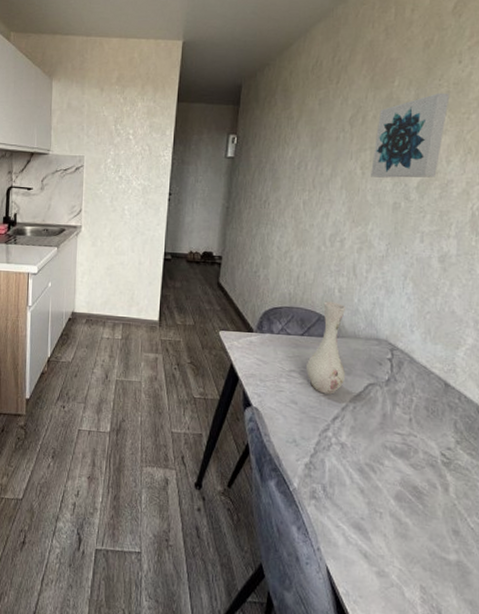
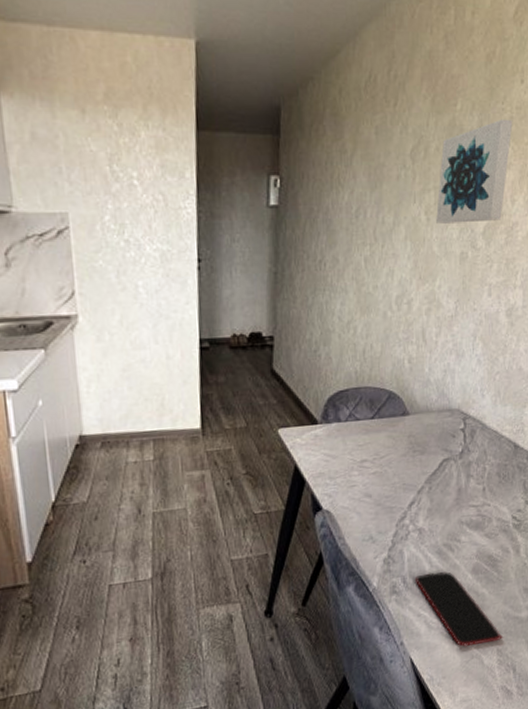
vase: present [306,301,347,395] -> none [379,374,420,480]
smartphone: none [334,488,428,577] -> present [414,571,504,647]

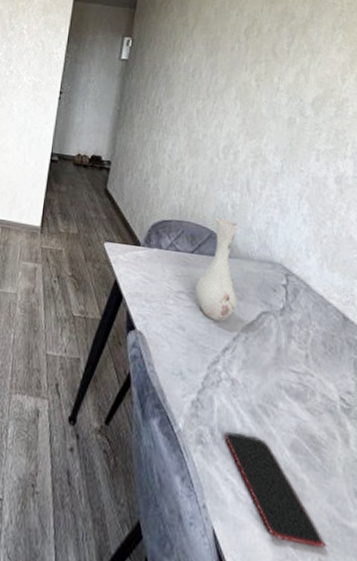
vase: none [379,374,420,480] -> present [196,217,239,322]
wall art: present [436,118,513,224] -> none [266,11,344,95]

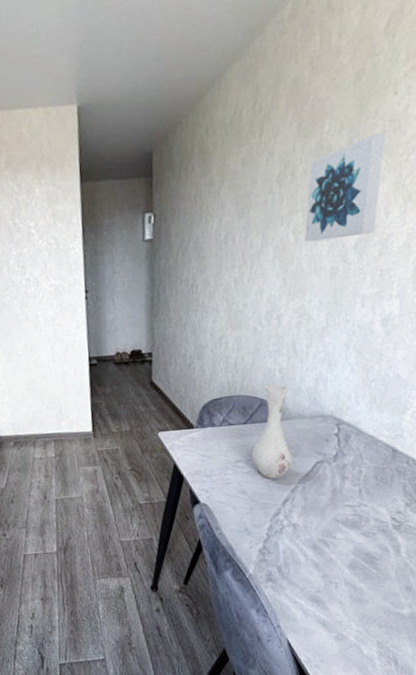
smartphone: present [223,432,328,549] -> none [290,564,384,636]
wall art: none [266,11,344,95] -> present [304,132,386,242]

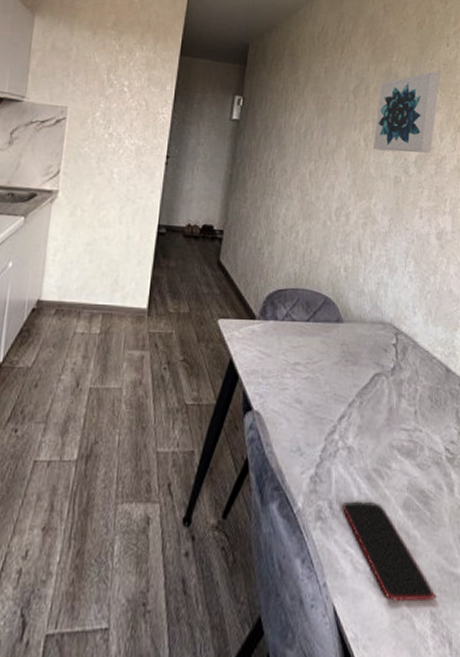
vase: present [252,384,293,479] -> none [312,282,352,389]
smartphone: none [290,564,384,636] -> present [341,501,438,602]

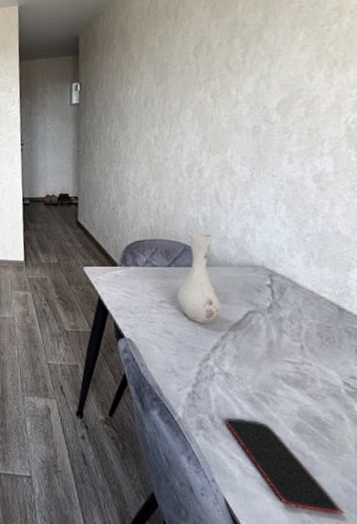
vase: none [312,282,352,389] -> present [177,231,222,324]
wall art: present [374,71,441,153] -> none [223,8,304,104]

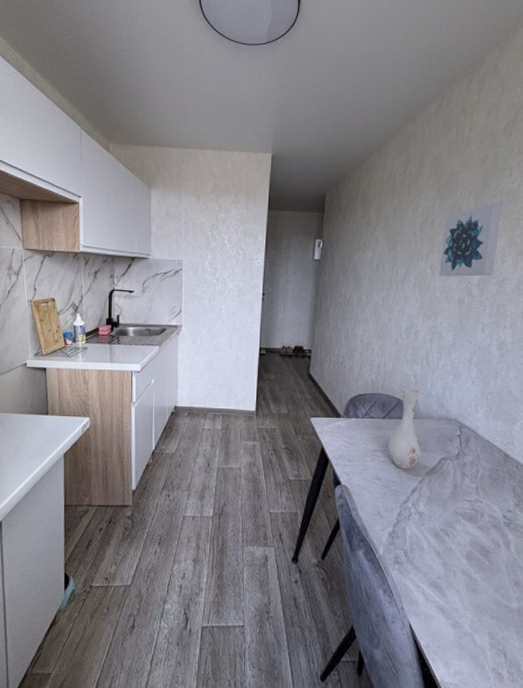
wall art: none [223,8,304,104] -> present [439,202,503,277]
smartphone: present [223,418,346,515] -> none [415,551,495,625]

